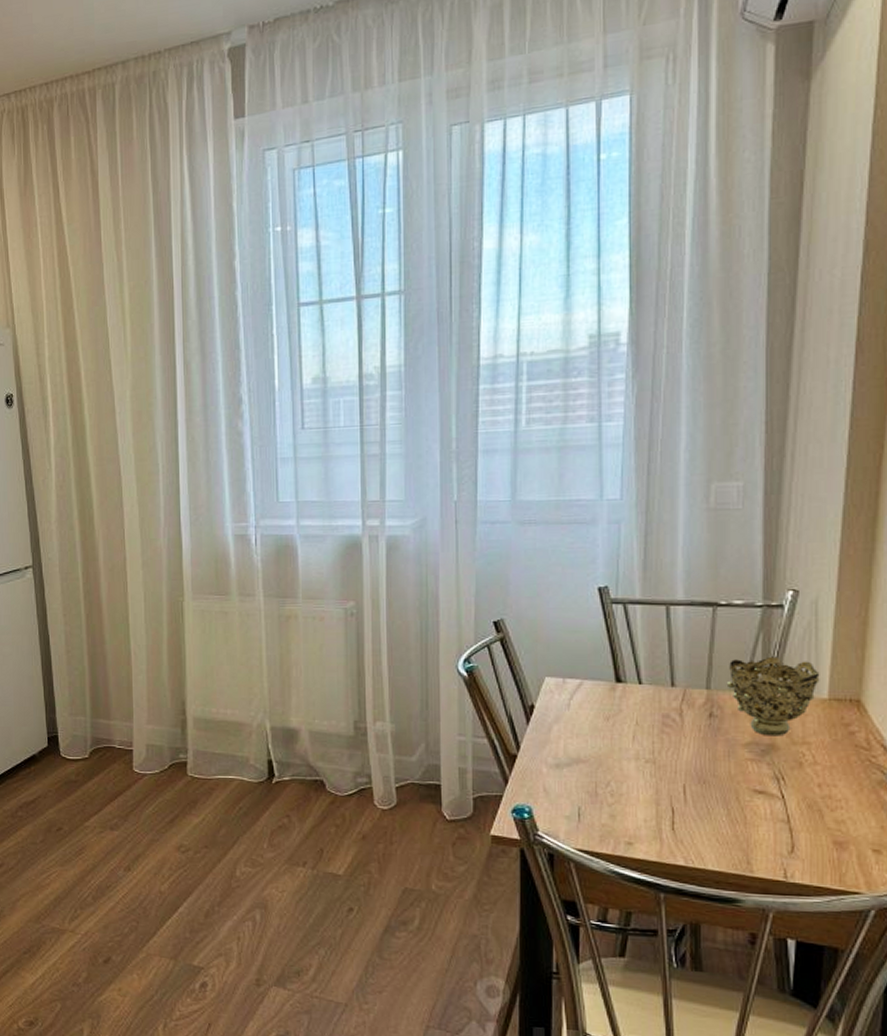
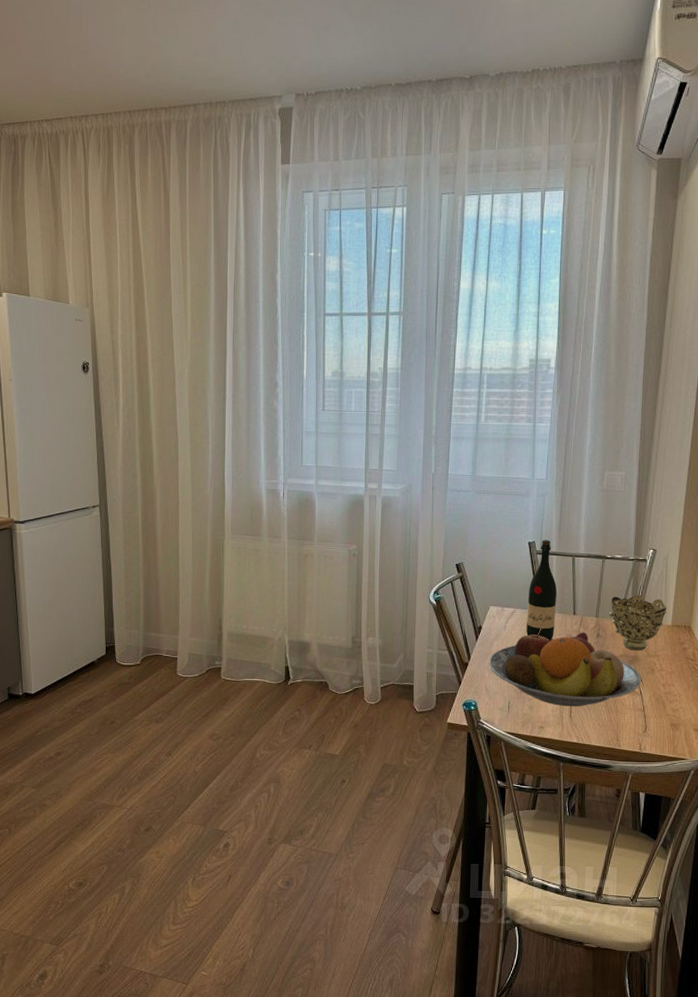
fruit bowl: none [546,706,782,816] -> present [488,628,641,707]
wine bottle: none [600,583,645,723] -> present [526,540,558,640]

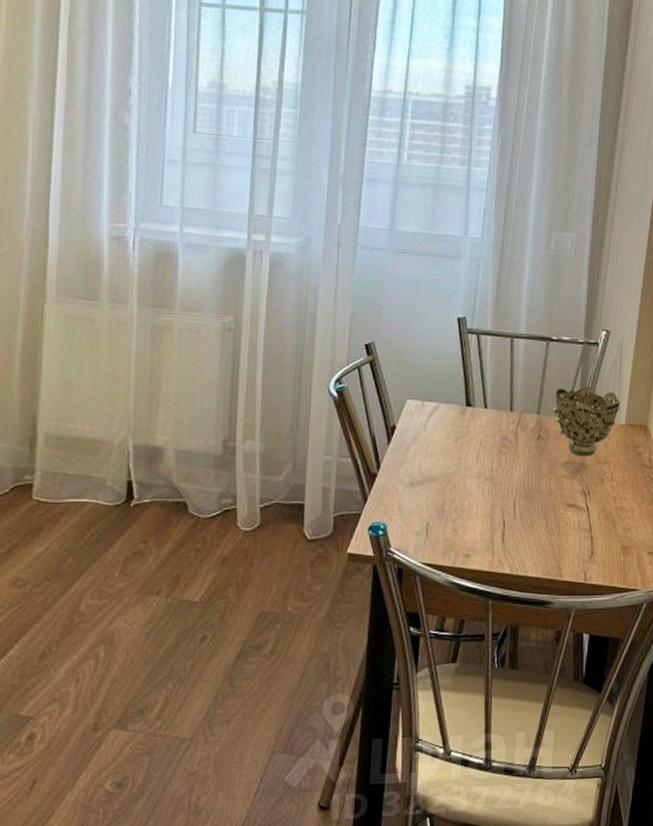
fruit bowl: present [488,628,641,707] -> none [403,428,589,529]
wine bottle: present [526,540,558,640] -> none [452,315,492,444]

